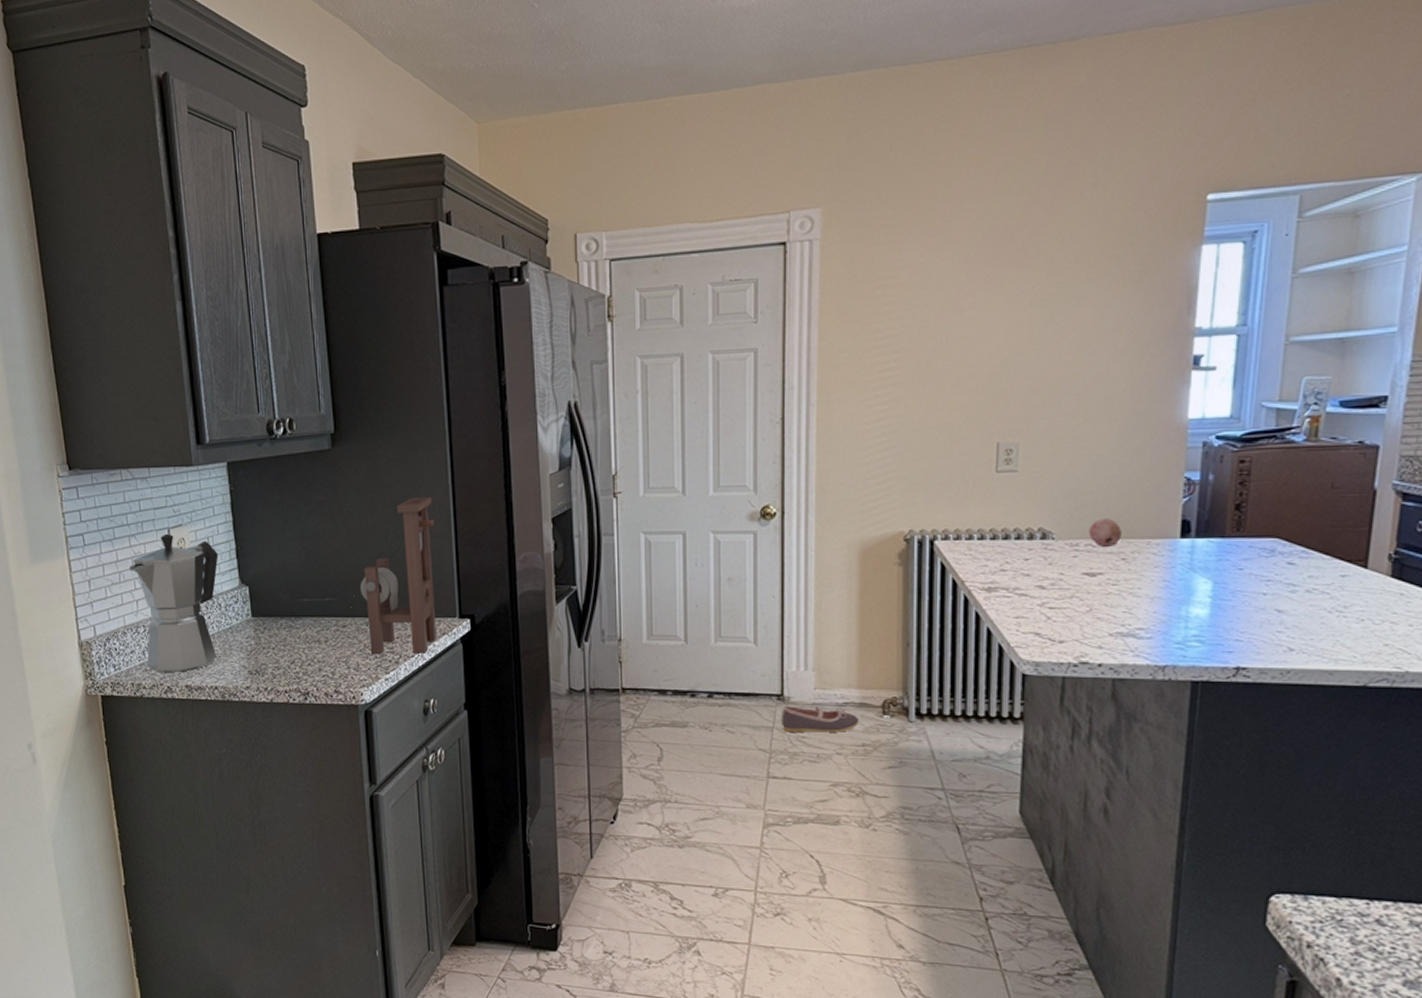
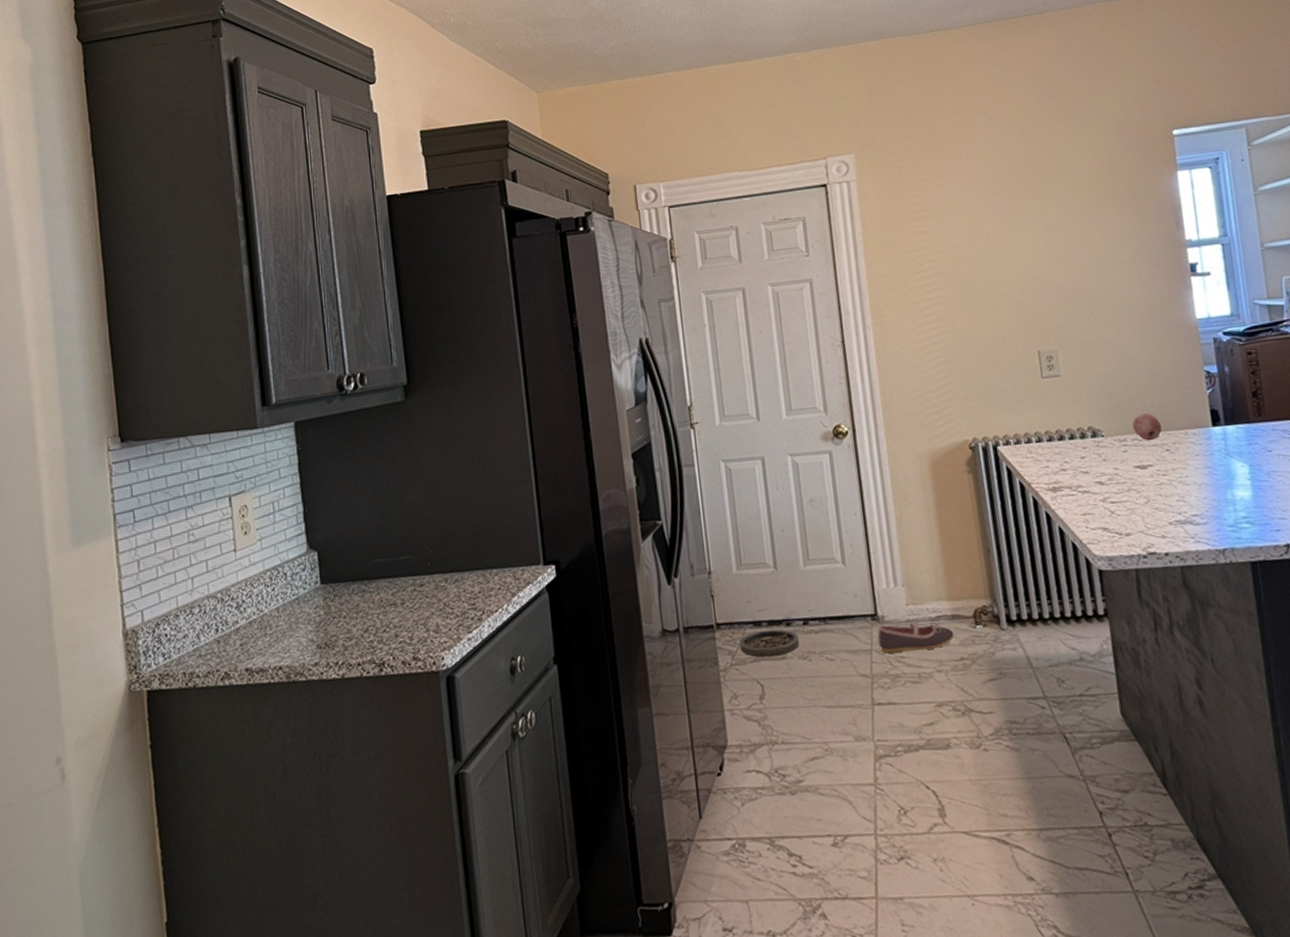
moka pot: present [129,533,219,672] -> none [185,501,284,657]
paper towel holder: present [360,497,437,654] -> none [437,442,521,613]
pet bowl: none [642,698,701,723] -> present [739,629,799,657]

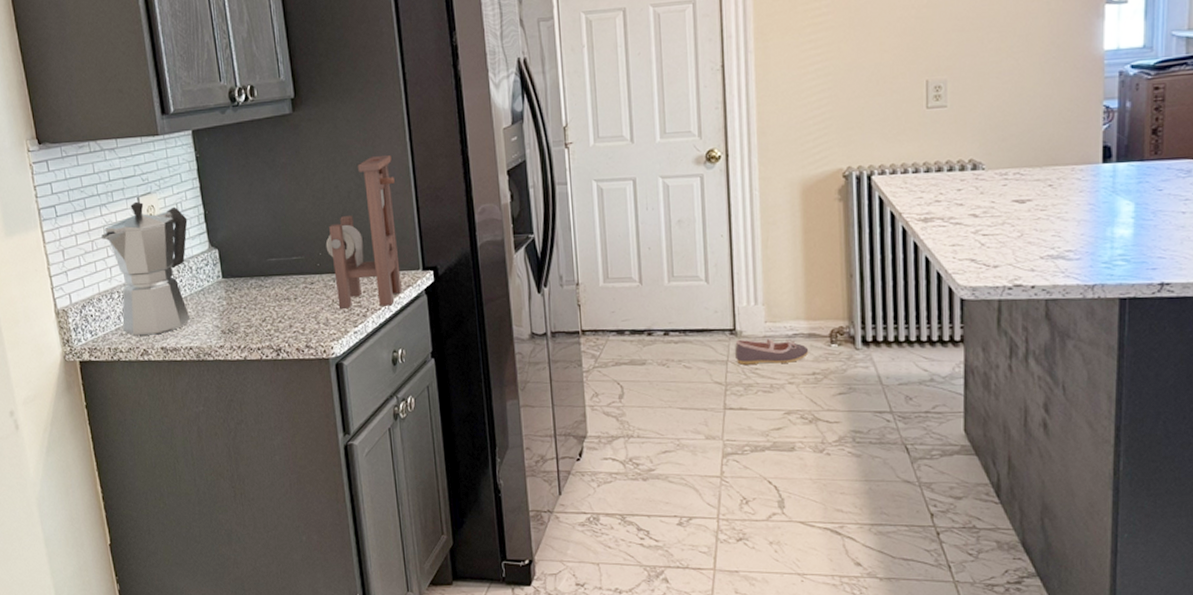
moka pot: none [185,501,284,657] -> present [101,201,191,336]
paper towel holder: none [437,442,521,613] -> present [325,155,402,309]
pet bowl: present [739,629,799,657] -> none [602,337,659,362]
fruit: present [1132,412,1162,441] -> none [1016,147,1047,176]

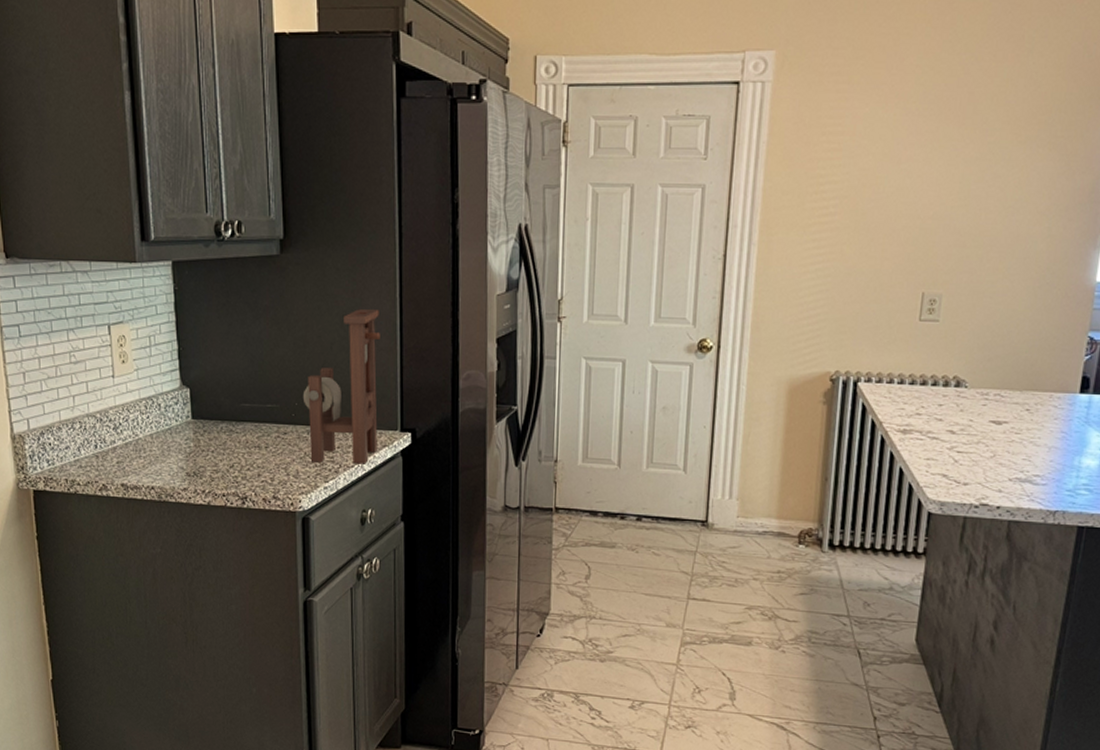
moka pot: present [101,201,191,336] -> none [67,329,160,471]
shoe: present [734,339,809,365] -> none [703,531,777,559]

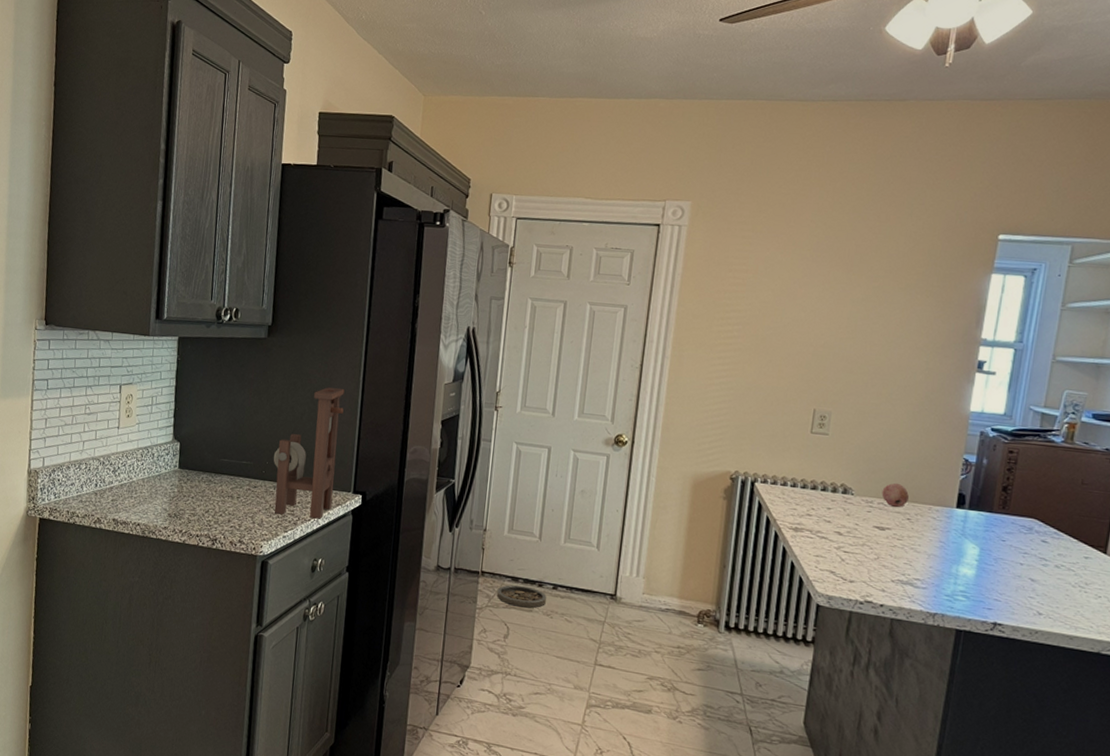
pet bowl: none [574,519,630,544] -> present [496,585,546,608]
fruit: none [998,370,1028,398] -> present [882,483,909,508]

